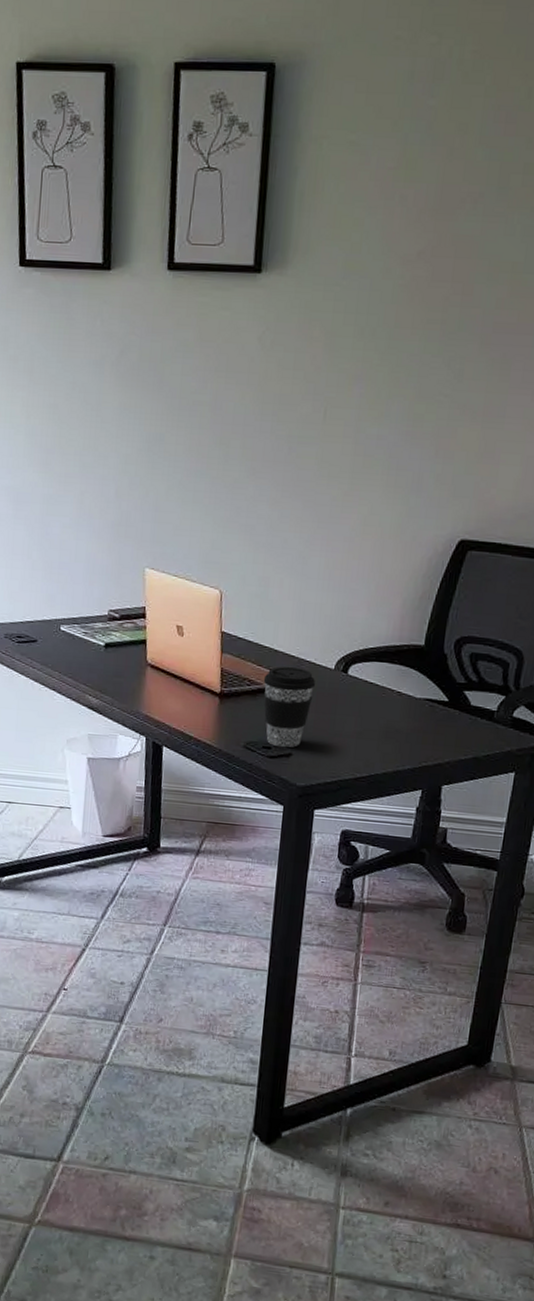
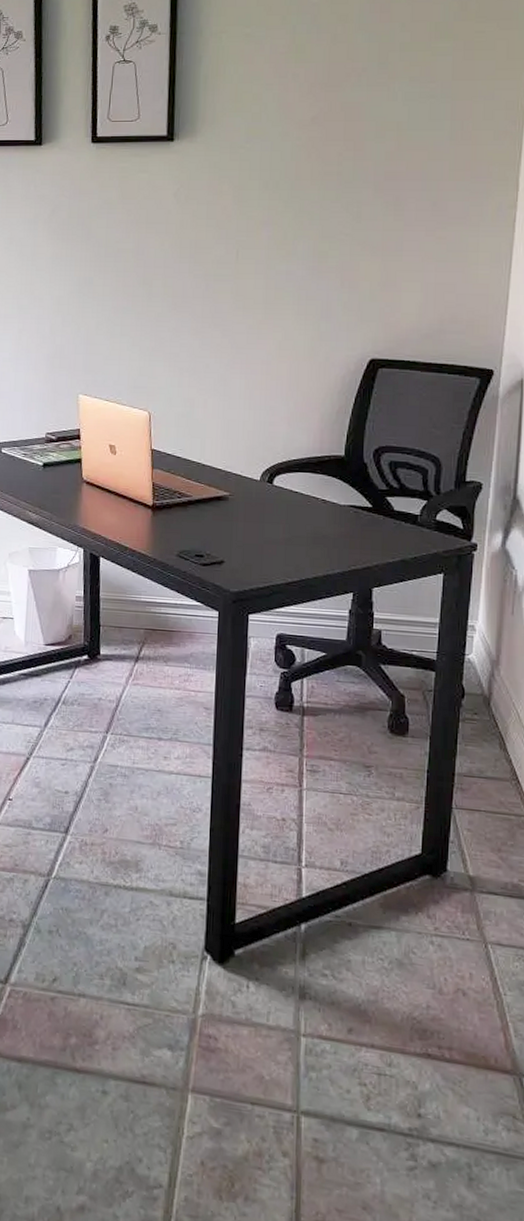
coffee cup: present [263,666,316,748] -> none [193,479,243,556]

